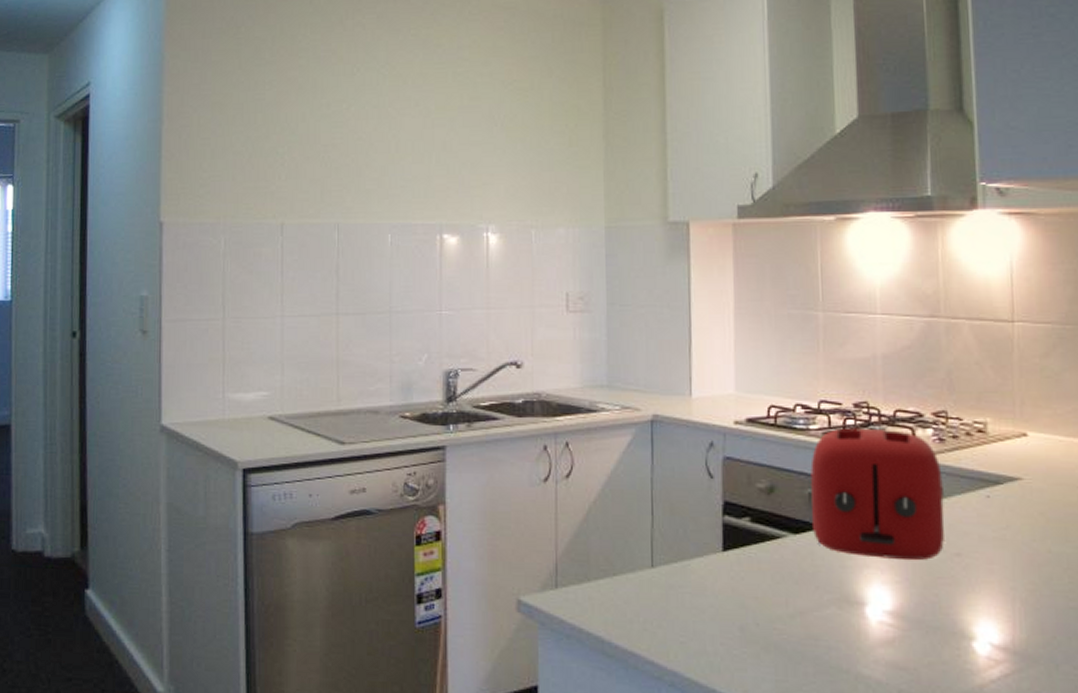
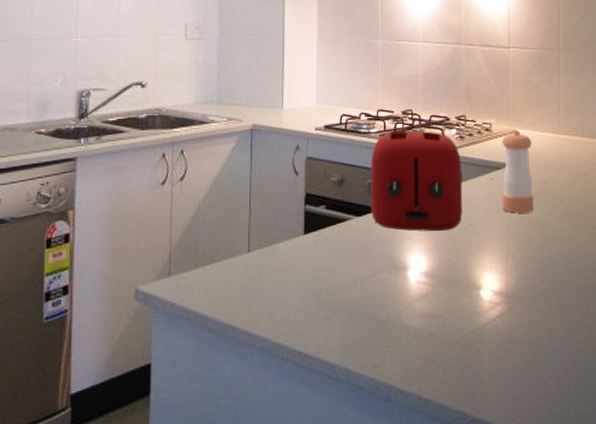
pepper shaker: none [1003,433,1054,545] -> present [502,130,534,213]

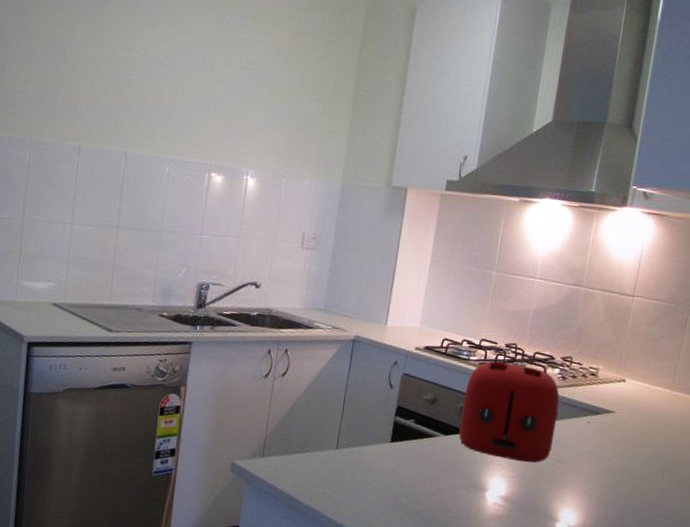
pepper shaker: present [502,130,534,213] -> none [594,379,640,461]

